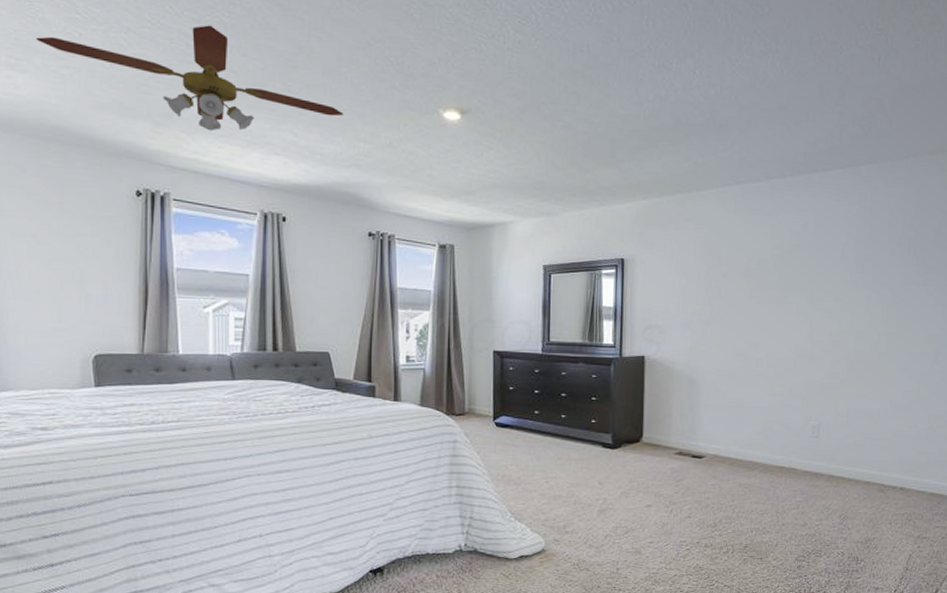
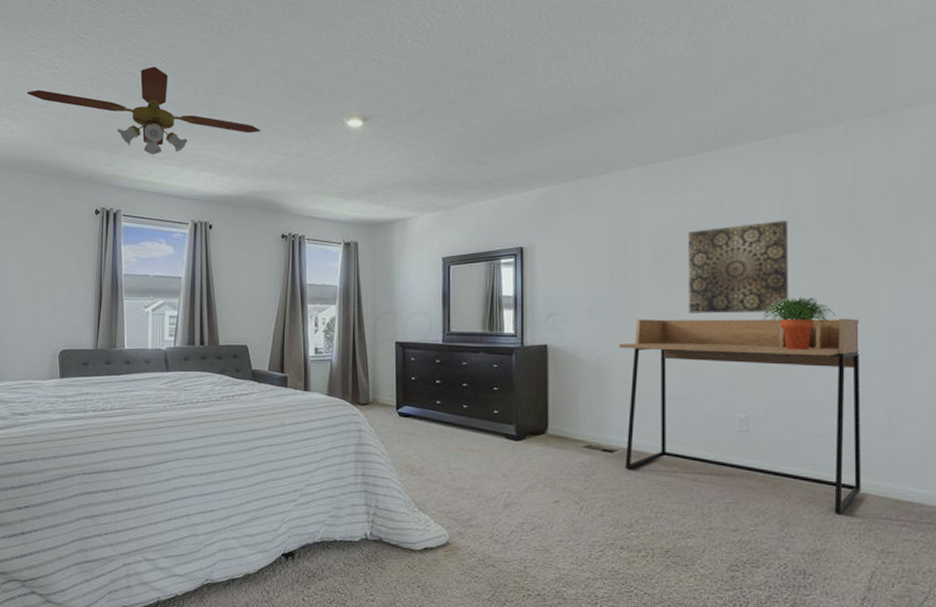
desk: none [711,333,913,508] -> present [619,318,862,515]
wall art: none [773,245,861,330] -> present [688,221,789,314]
potted plant: none [836,316,895,364] -> present [763,297,836,351]

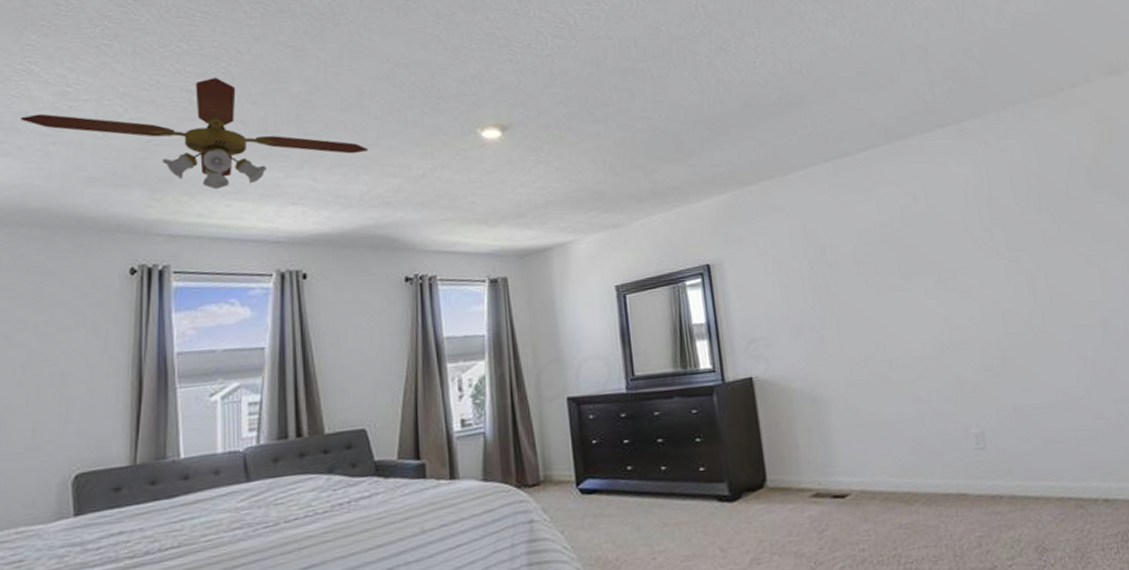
desk: present [619,318,862,515] -> none [833,307,1110,529]
wall art: present [688,221,789,314] -> none [887,209,1001,321]
potted plant: present [763,297,836,351] -> none [977,289,1049,349]

